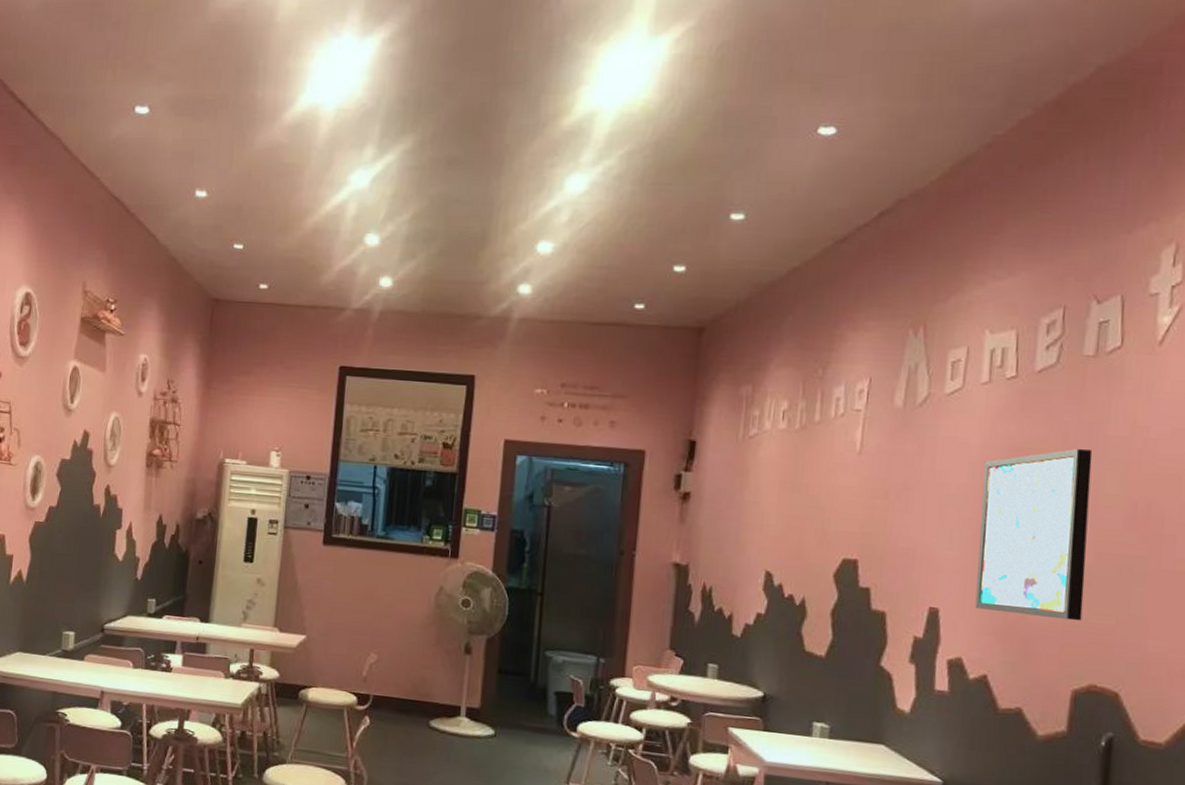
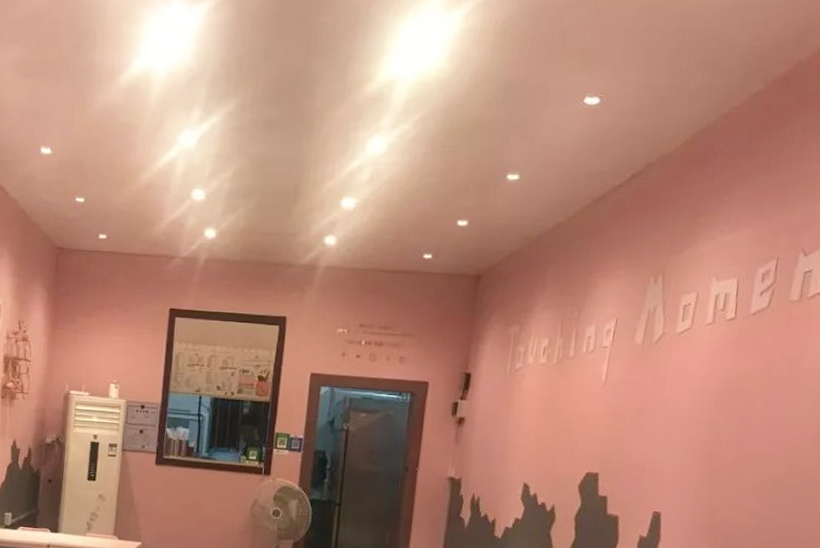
wall art: present [975,449,1093,621] -> none [689,379,791,521]

